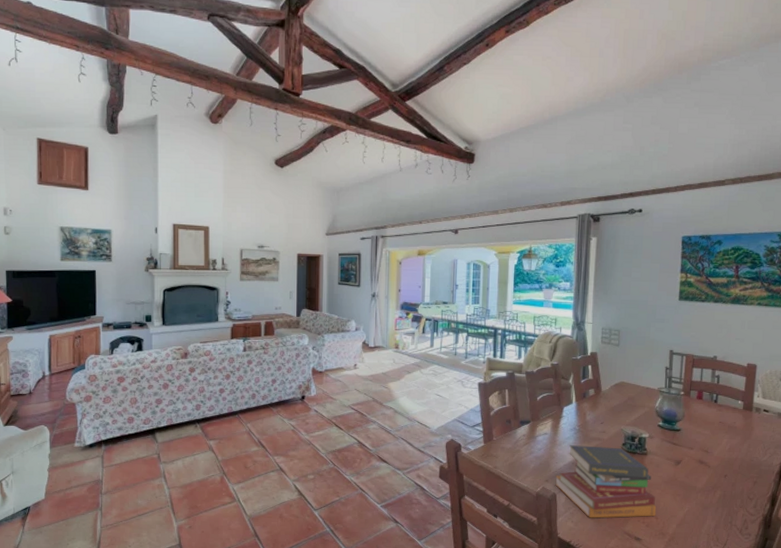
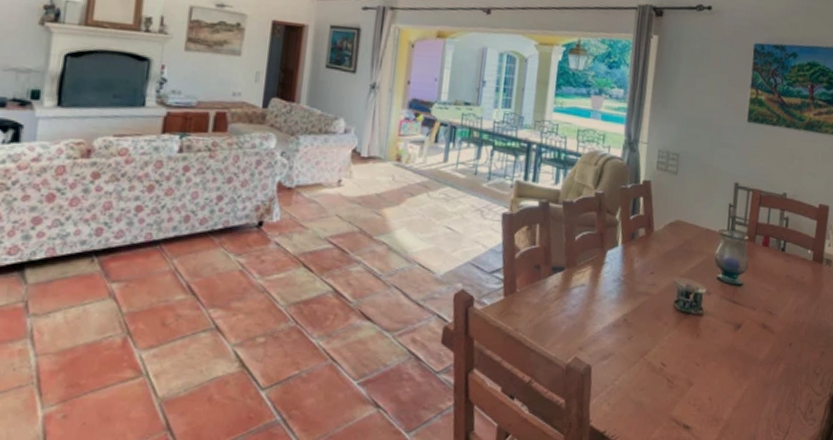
books: present [555,445,657,518] -> none [590,301,711,400]

